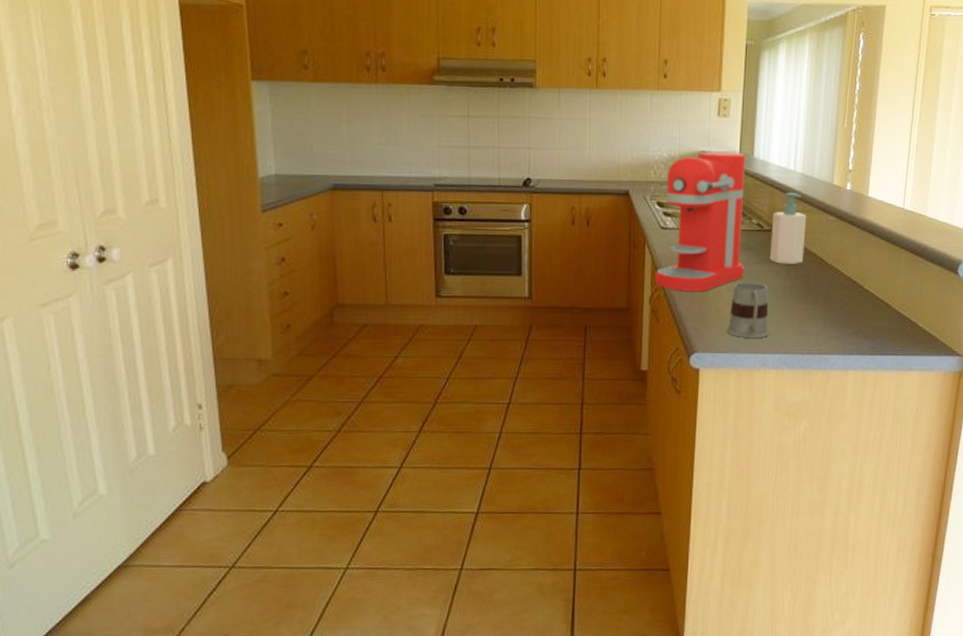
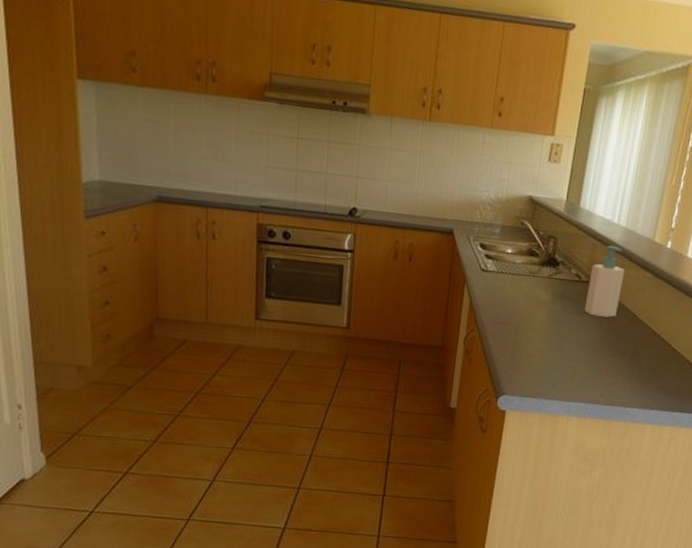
coffee maker: present [654,152,746,292] -> none [470,197,572,337]
mug: present [727,282,770,339] -> none [536,330,580,387]

